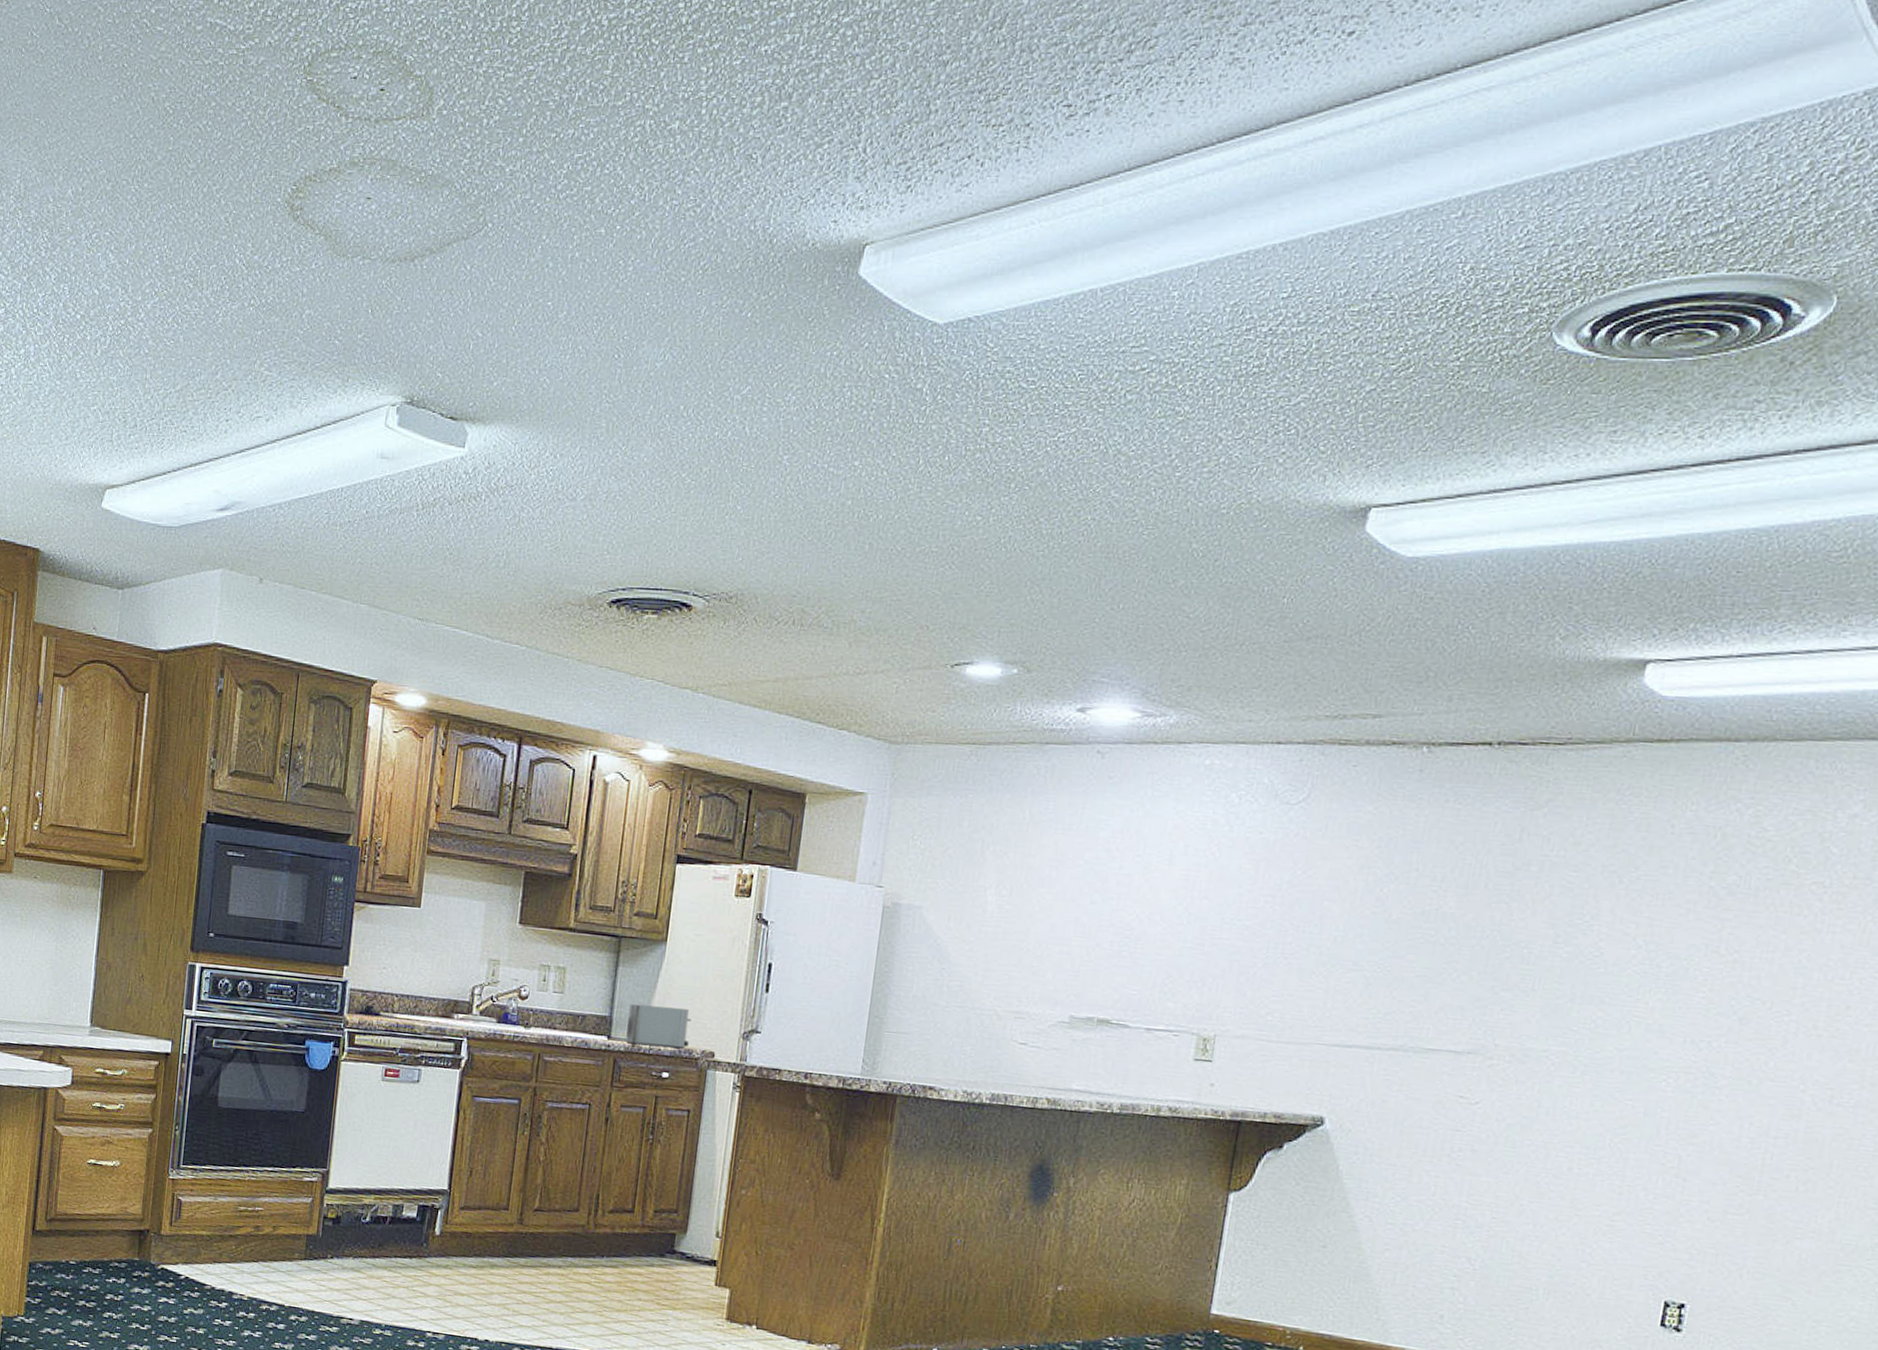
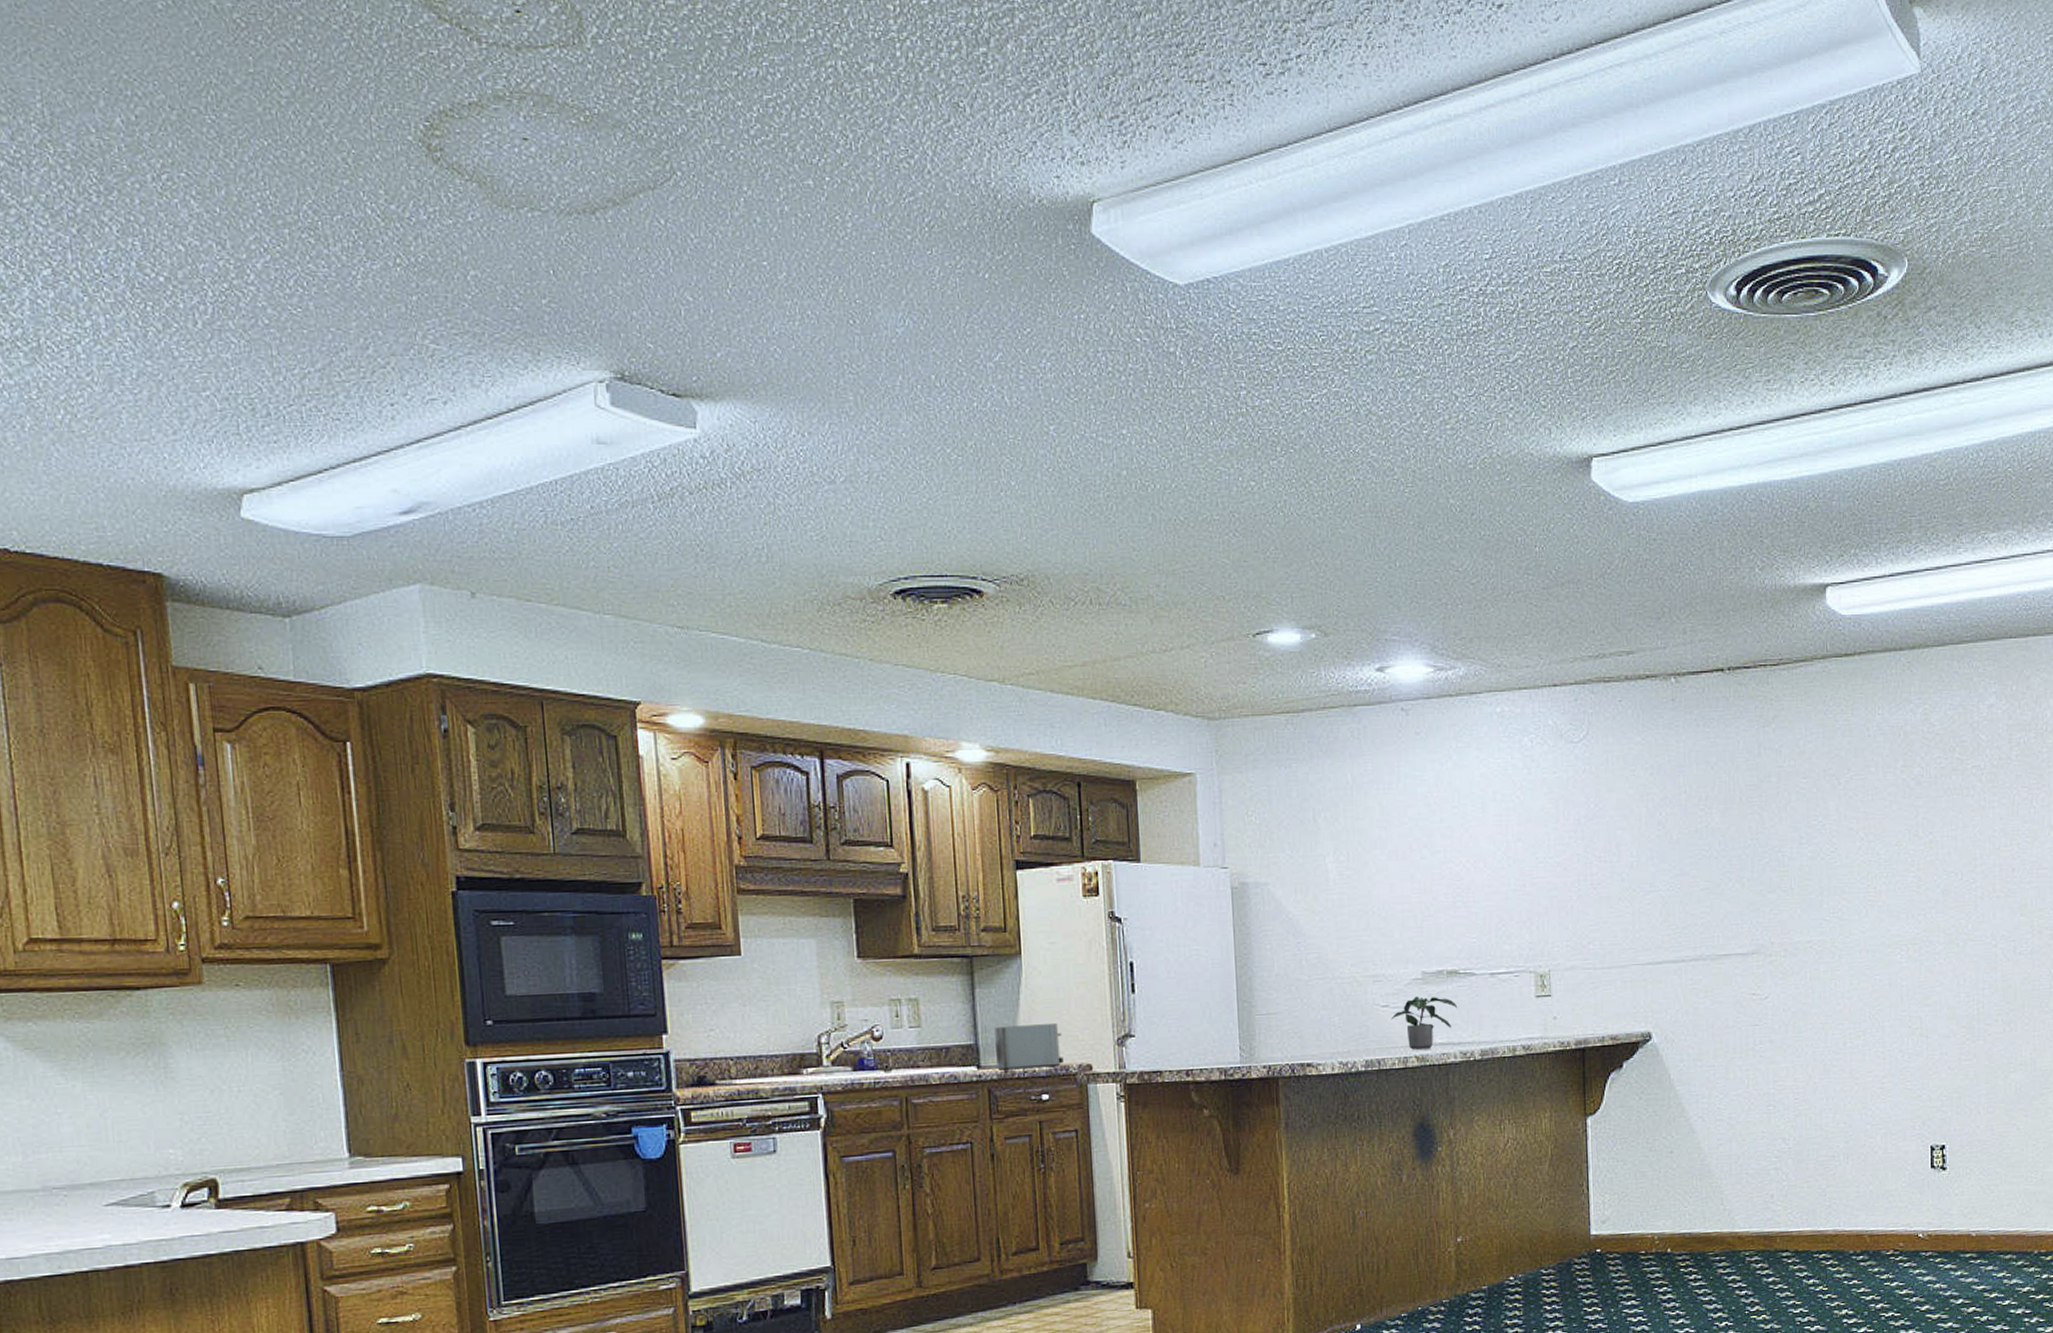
potted plant: none [1027,1039,1103,1094] -> present [1391,996,1458,1051]

